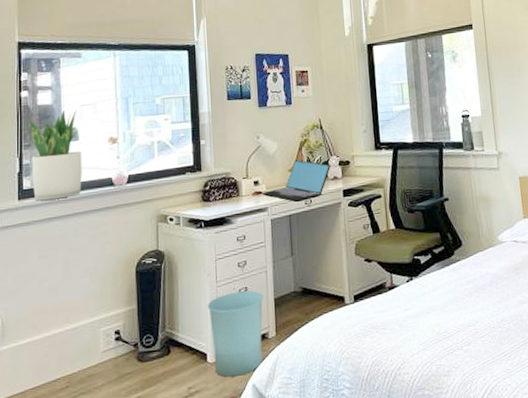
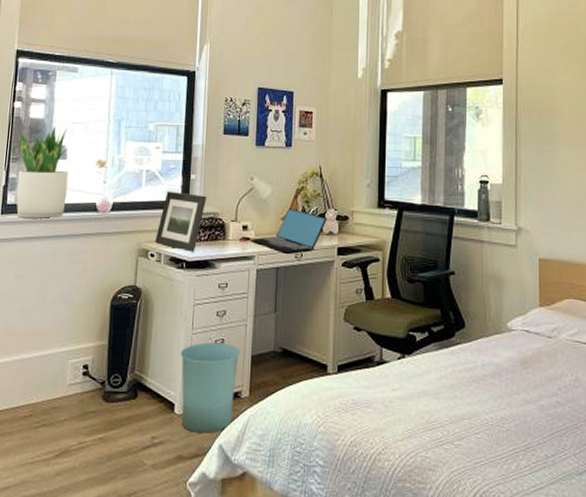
picture frame: none [173,158,218,212] -> present [155,191,207,252]

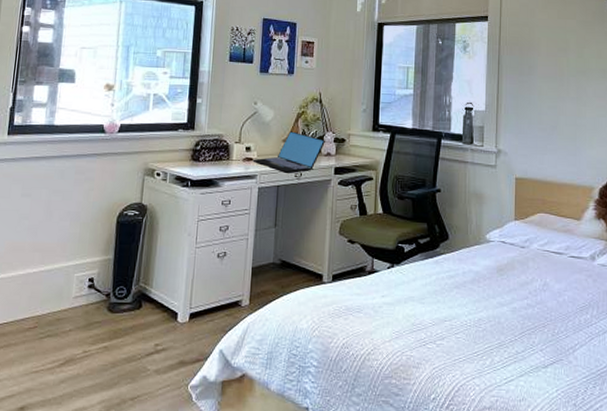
planter: present [16,126,69,219] -> none [23,51,77,139]
picture frame: present [155,191,207,252] -> none [161,114,213,171]
waste bin: present [180,342,241,433] -> none [183,255,242,340]

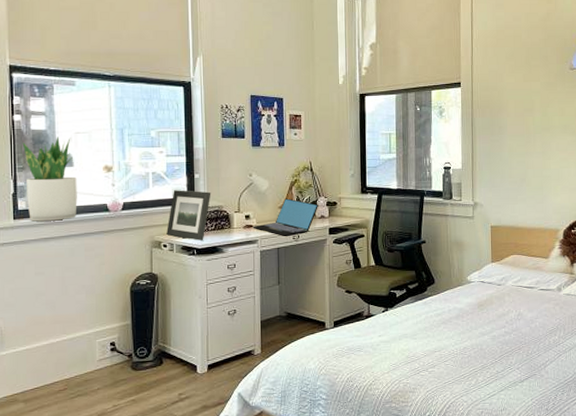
planter: none [23,51,77,139] -> present [22,136,77,221]
picture frame: none [161,114,213,171] -> present [166,190,211,241]

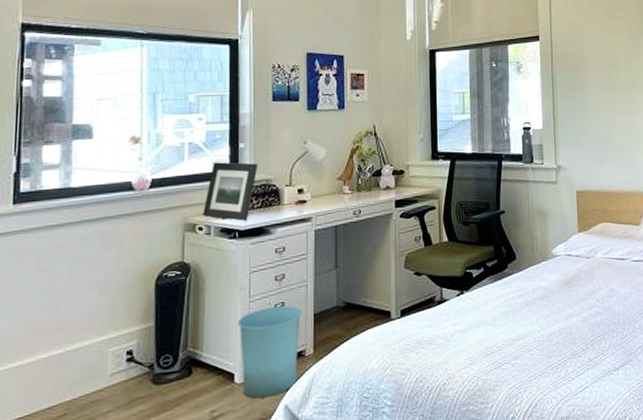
planter: present [22,136,77,221] -> none [31,104,96,206]
waste bin: none [198,313,251,386] -> present [237,305,302,399]
laptop: present [252,198,318,236] -> none [306,168,383,212]

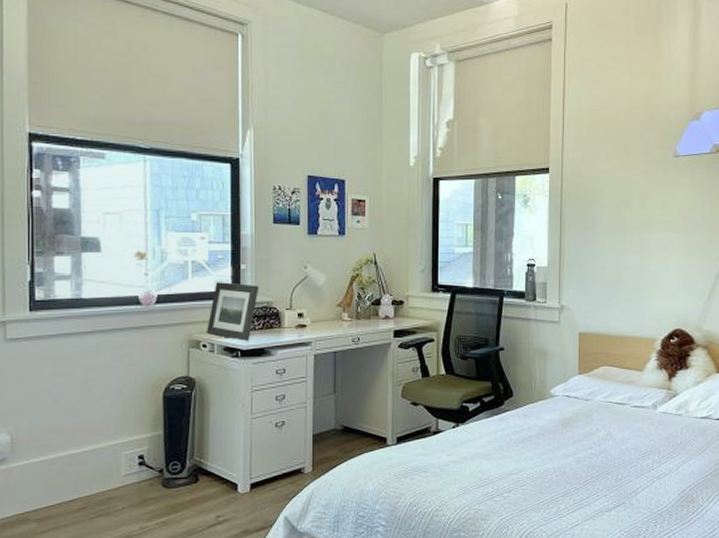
waste bin: present [237,305,302,399] -> none [240,425,302,508]

